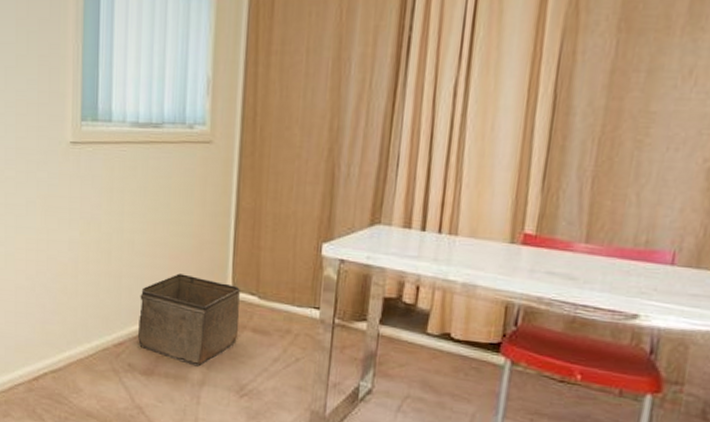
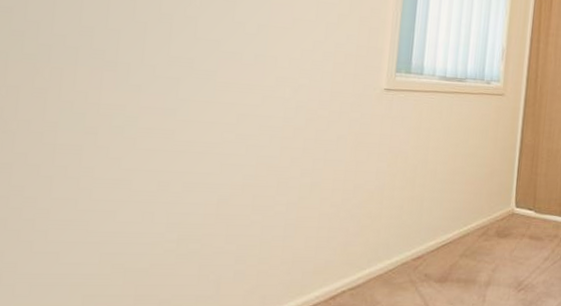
storage bin: present [137,273,240,367] -> none [434,196,521,271]

